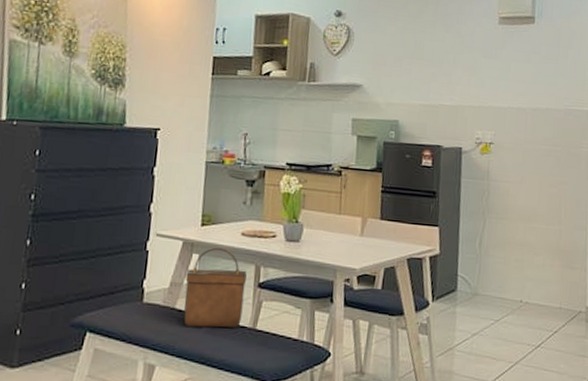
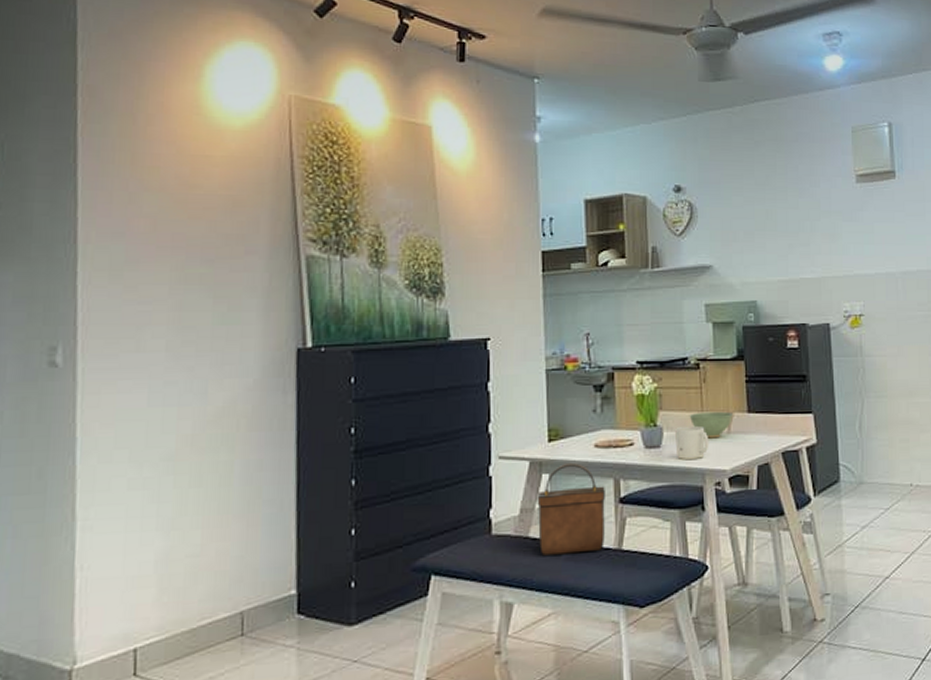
mug: none [313,225,344,257] -> present [675,425,709,461]
bowl: none [327,214,367,240] -> present [689,411,733,439]

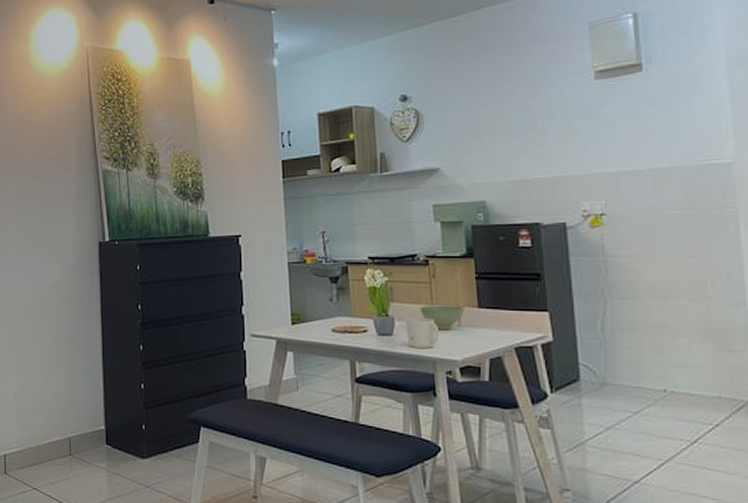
handbag: present [537,463,605,557] -> none [283,344,343,423]

